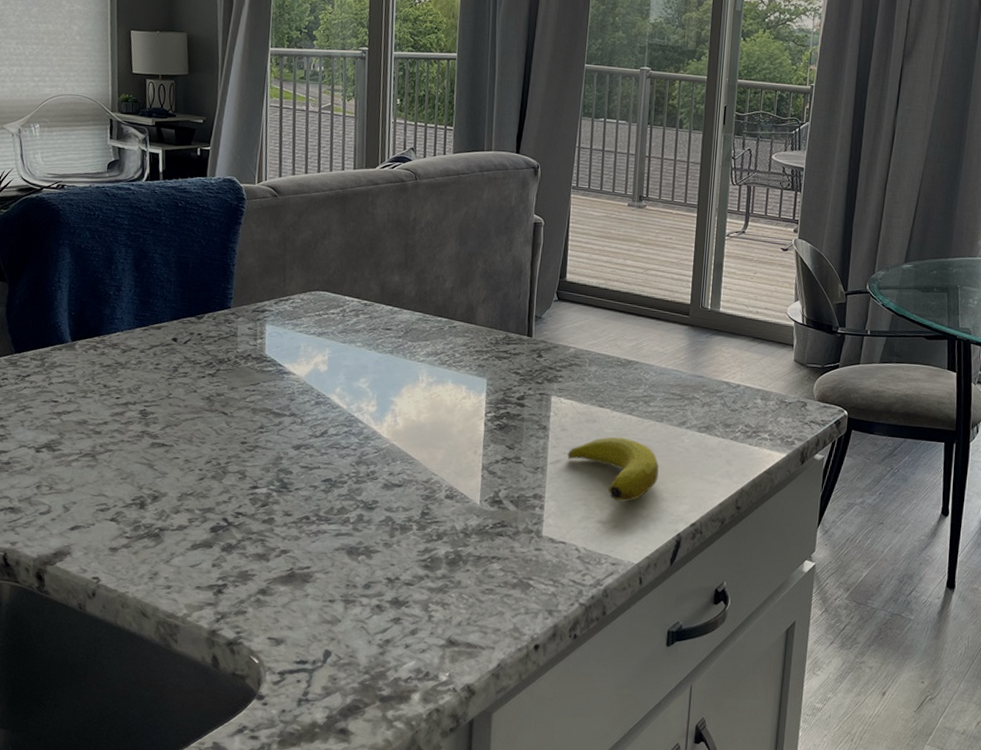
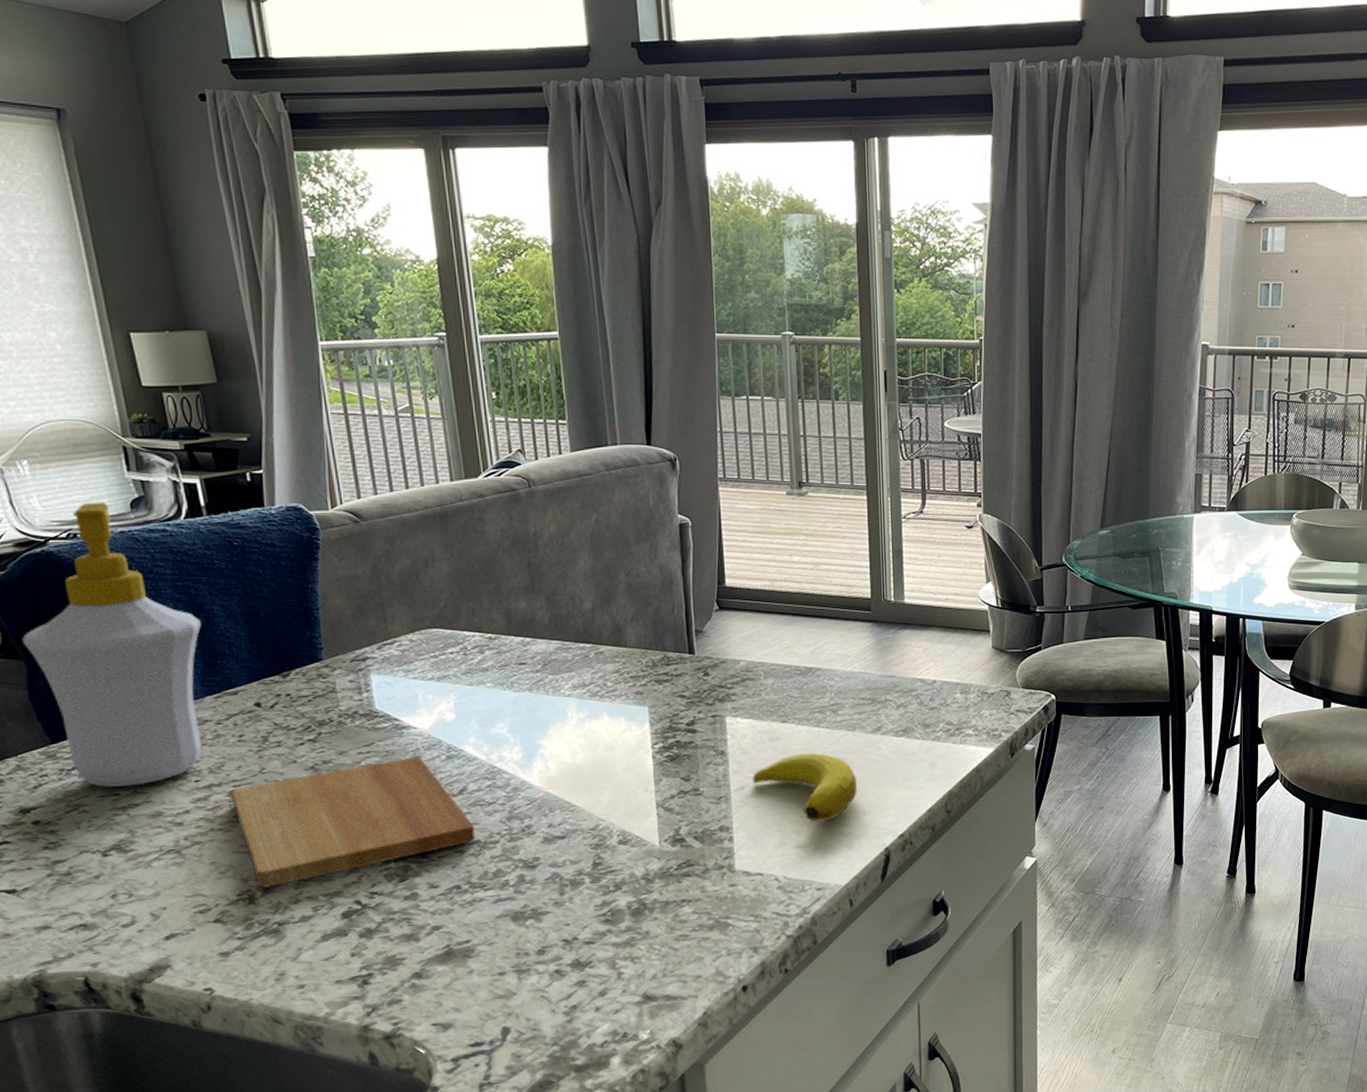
soap bottle: none [9,161,144,396] -> present [22,502,202,787]
cutting board: none [142,398,329,497] -> present [231,756,476,888]

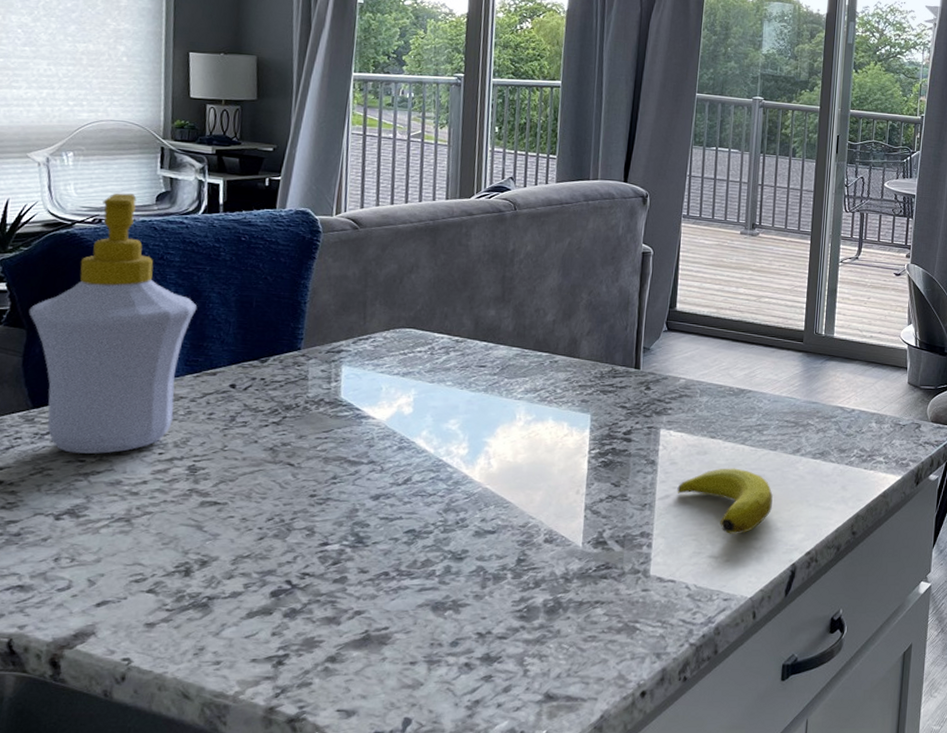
cutting board: present [231,756,476,888] -> none [190,445,412,562]

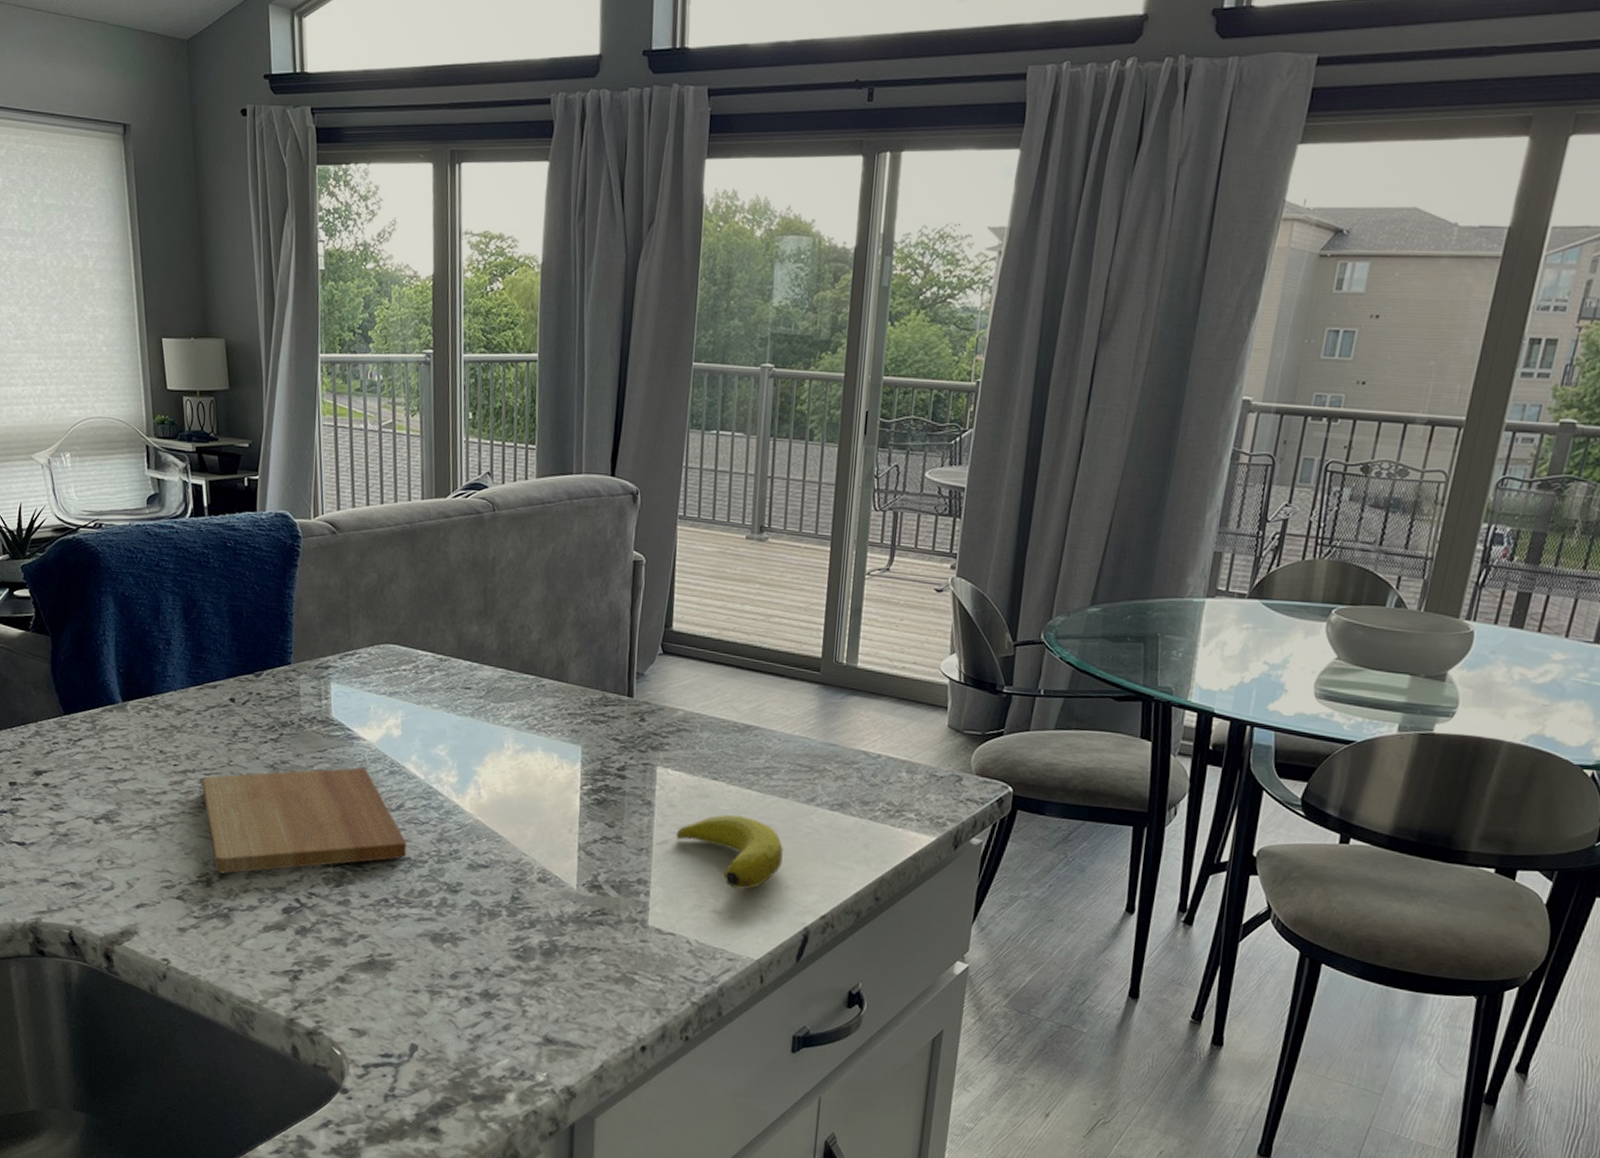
soap bottle: present [29,193,198,454] -> none [50,495,194,763]
cutting board: none [190,445,412,562] -> present [202,767,407,874]

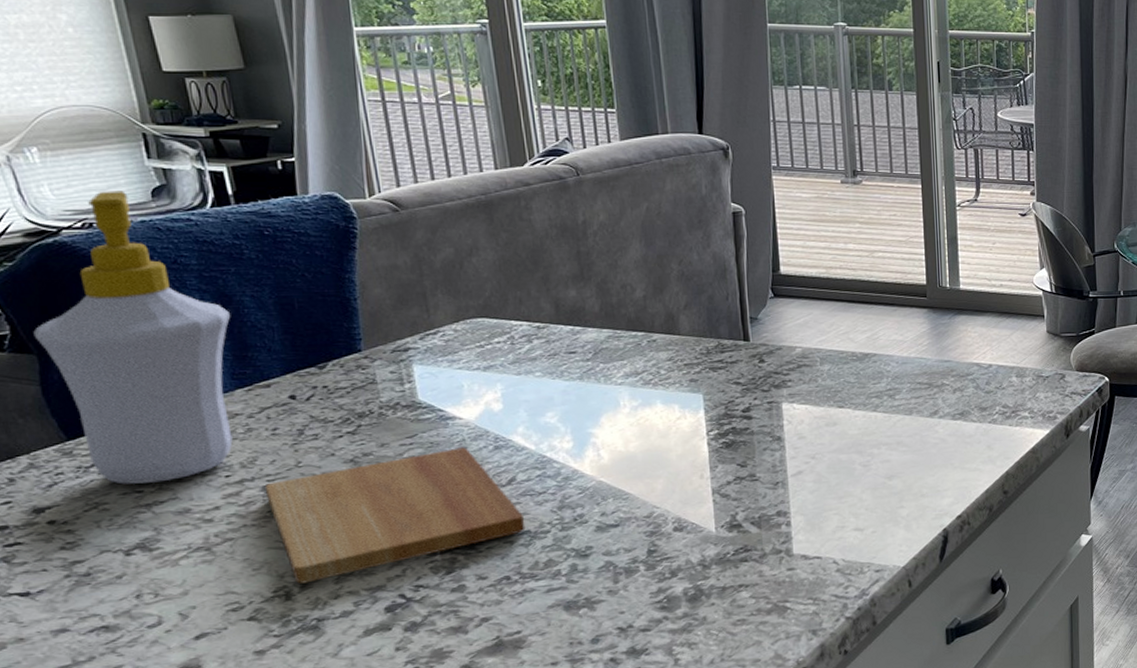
soap bottle: none [50,495,194,763] -> present [33,190,233,484]
banana: present [676,814,783,890] -> none [809,437,915,505]

